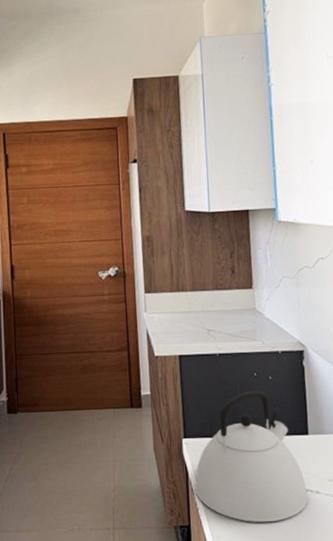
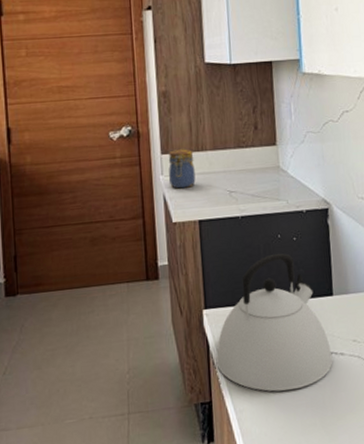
jar: none [151,289,176,325] -> present [168,148,196,189]

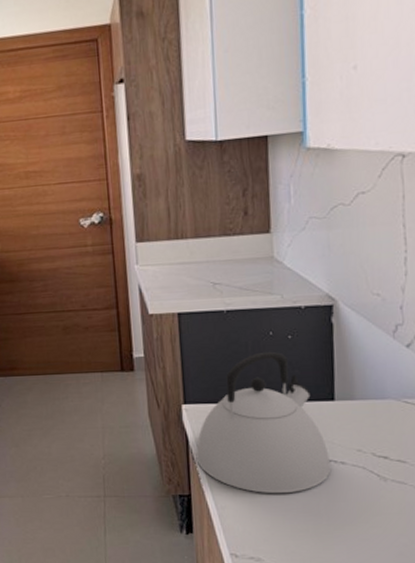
jar: present [168,148,196,189] -> none [144,236,174,279]

